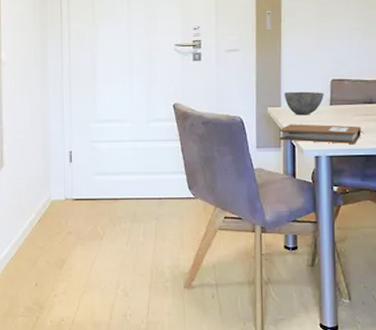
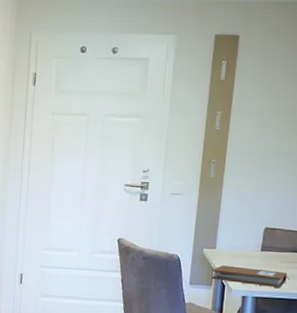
bowl: present [284,91,324,116] -> none [219,235,256,259]

